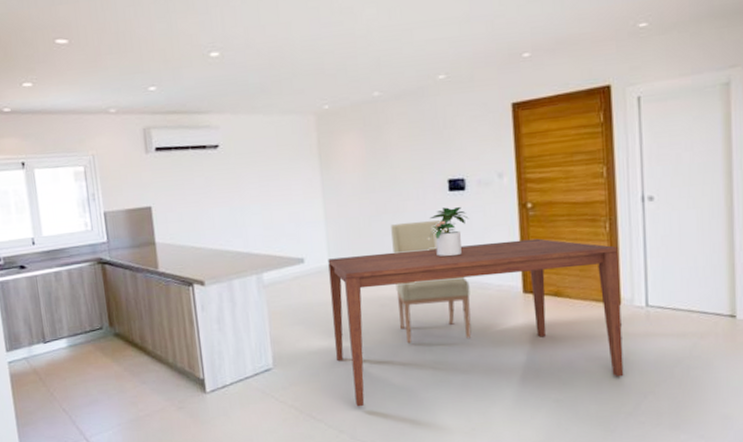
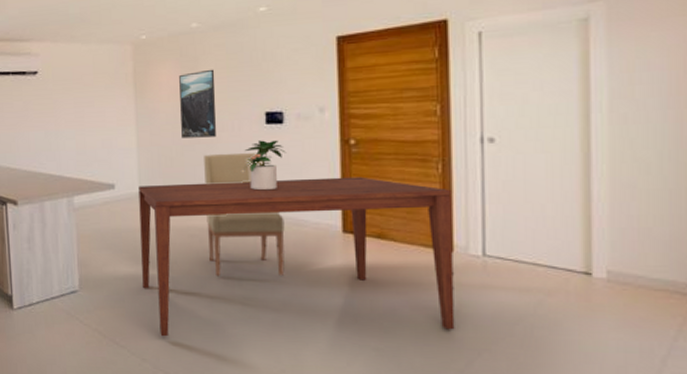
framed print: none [363,138,402,209] -> present [179,69,216,138]

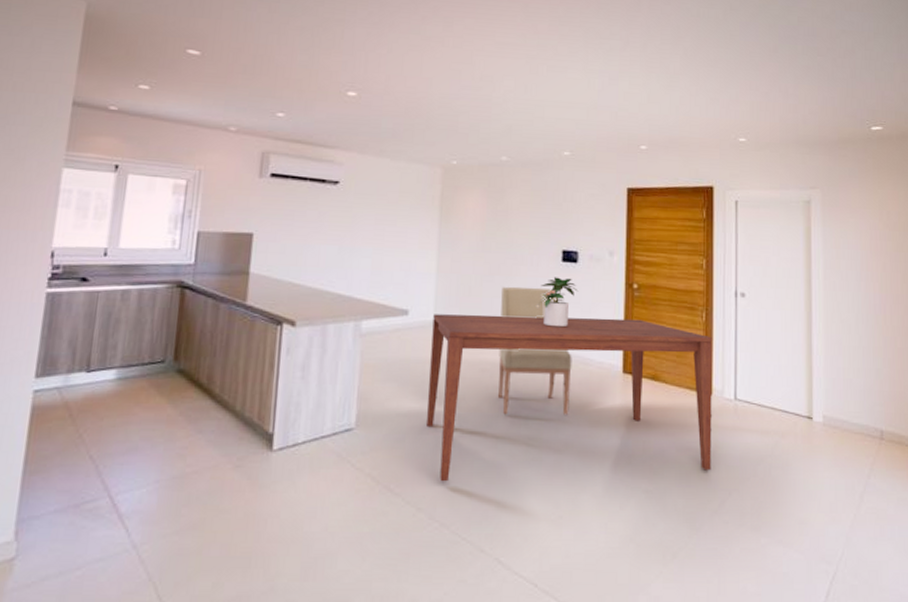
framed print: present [179,69,216,138] -> none [482,202,519,270]

